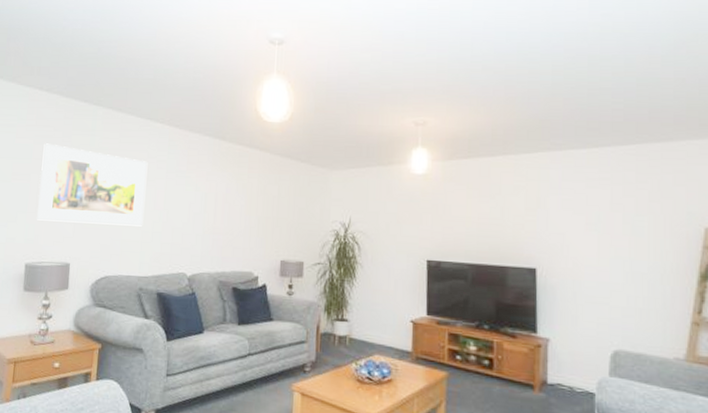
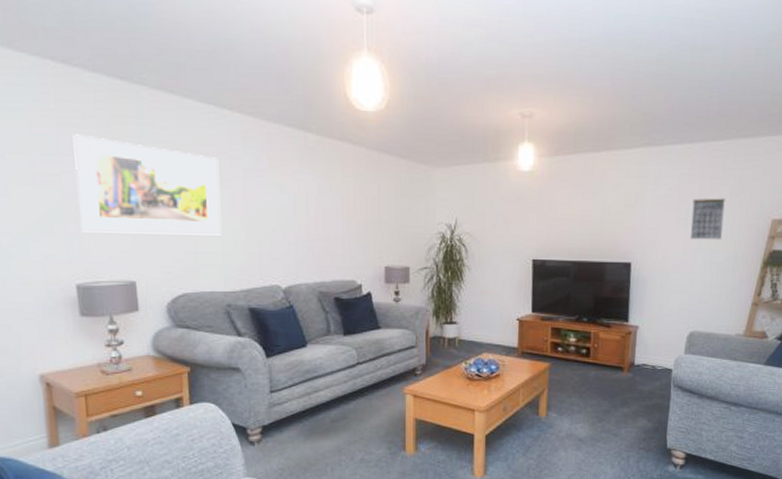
calendar: none [604,203,643,248] -> present [690,198,725,240]

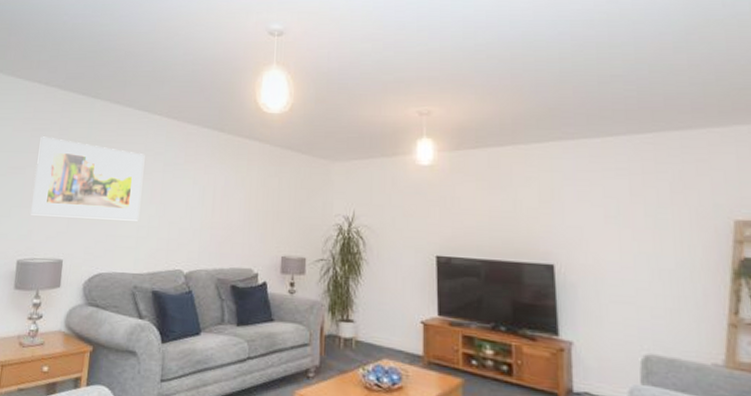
calendar: present [690,198,725,240] -> none [623,194,668,243]

